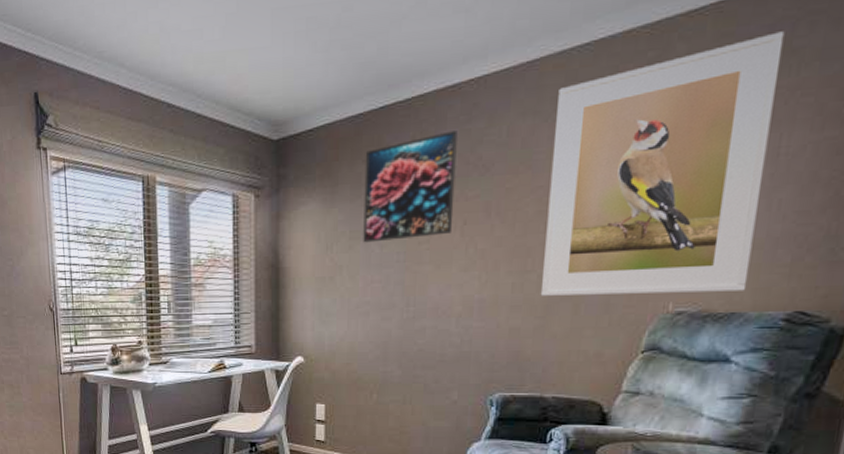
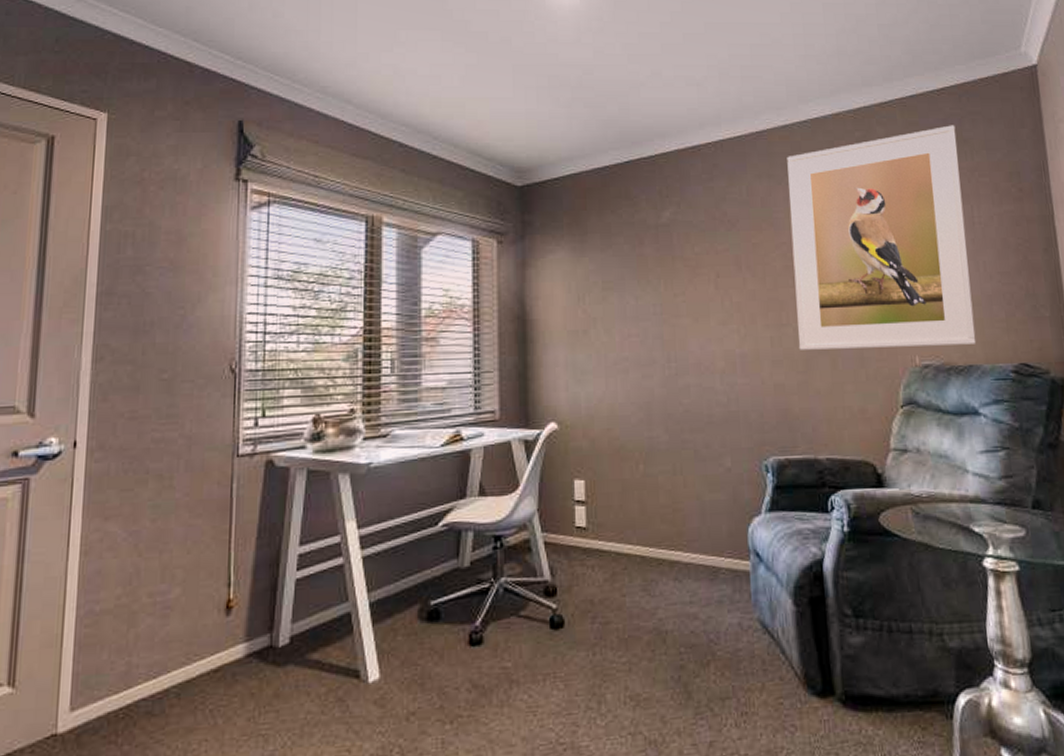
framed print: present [363,130,458,243] -> none [613,188,707,294]

